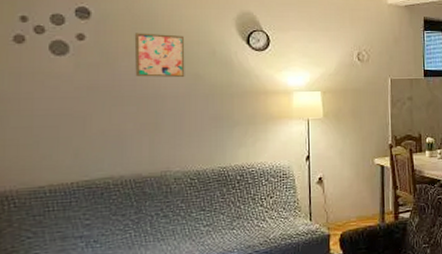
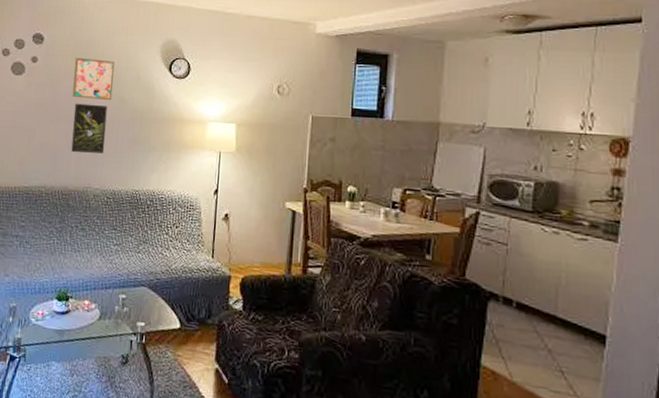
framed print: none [140,82,182,137] -> present [71,103,108,154]

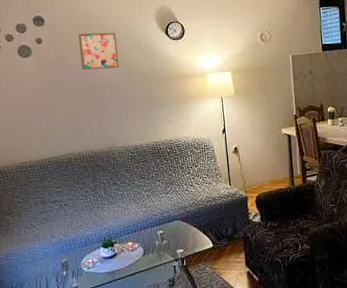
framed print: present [71,103,108,154] -> none [86,73,121,119]

